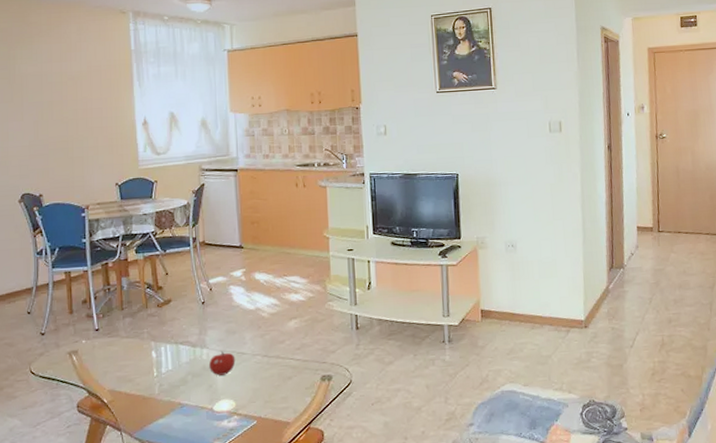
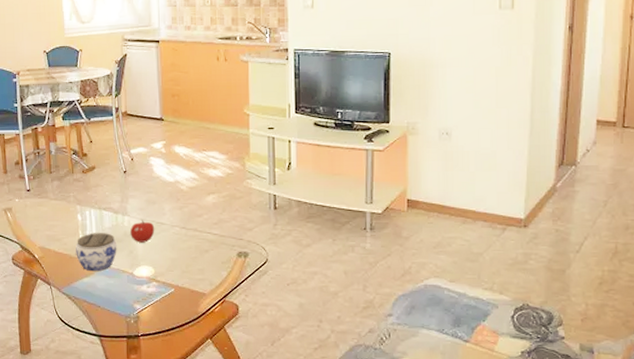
jar: none [150,368,195,412] -> present [76,233,117,272]

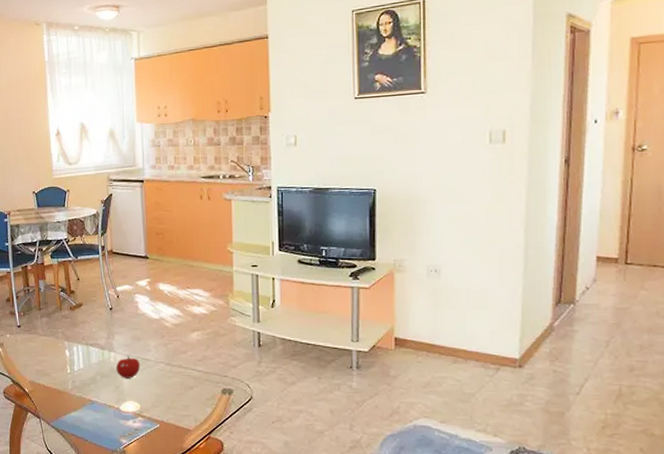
jar: present [76,233,117,272] -> none [64,368,104,406]

